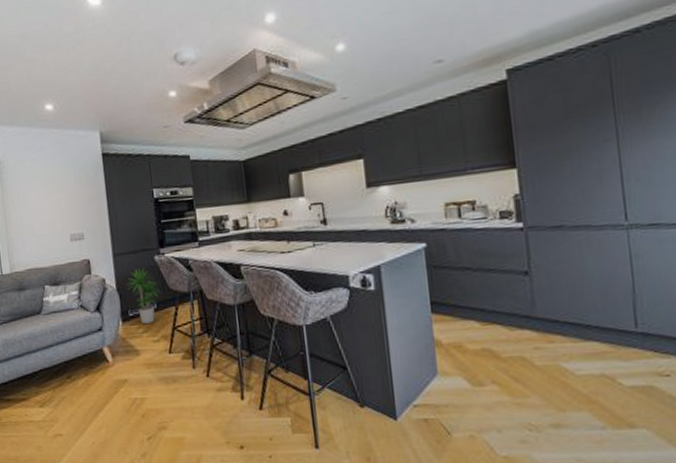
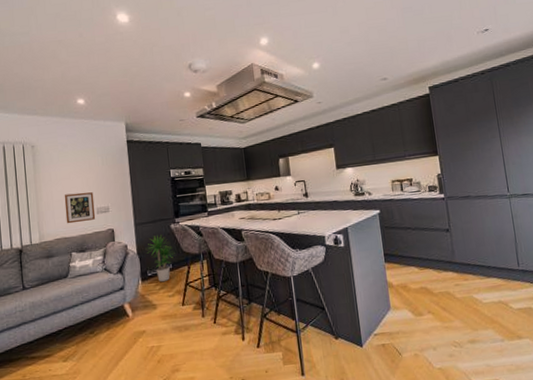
picture frame: none [34,215,70,253] -> present [64,192,96,224]

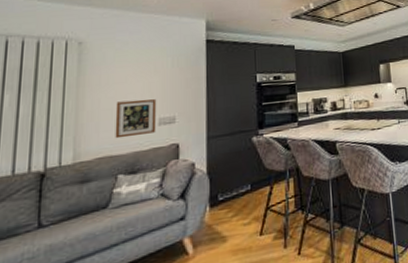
potted plant: present [146,235,174,282] -> none [219,149,254,208]

